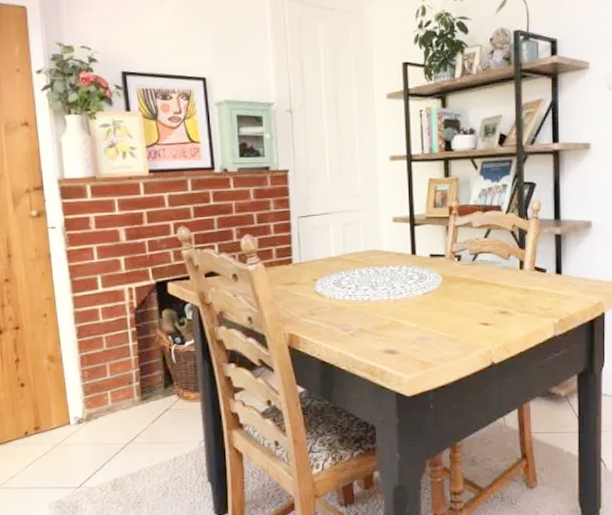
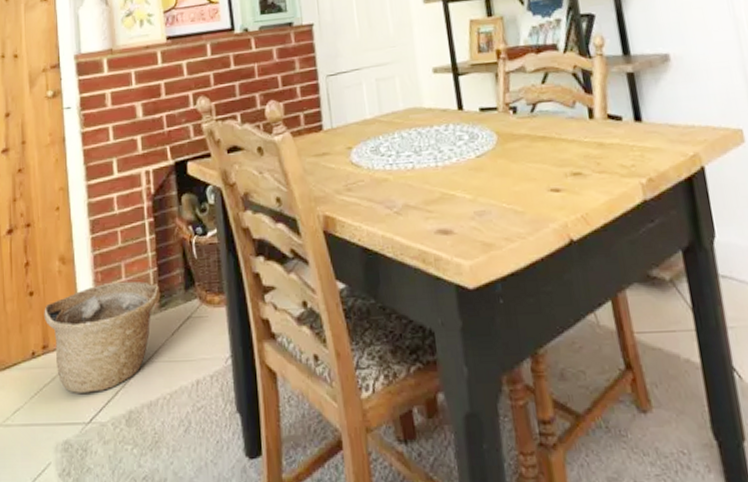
basket: none [35,378,143,465] -> present [44,281,161,393]

